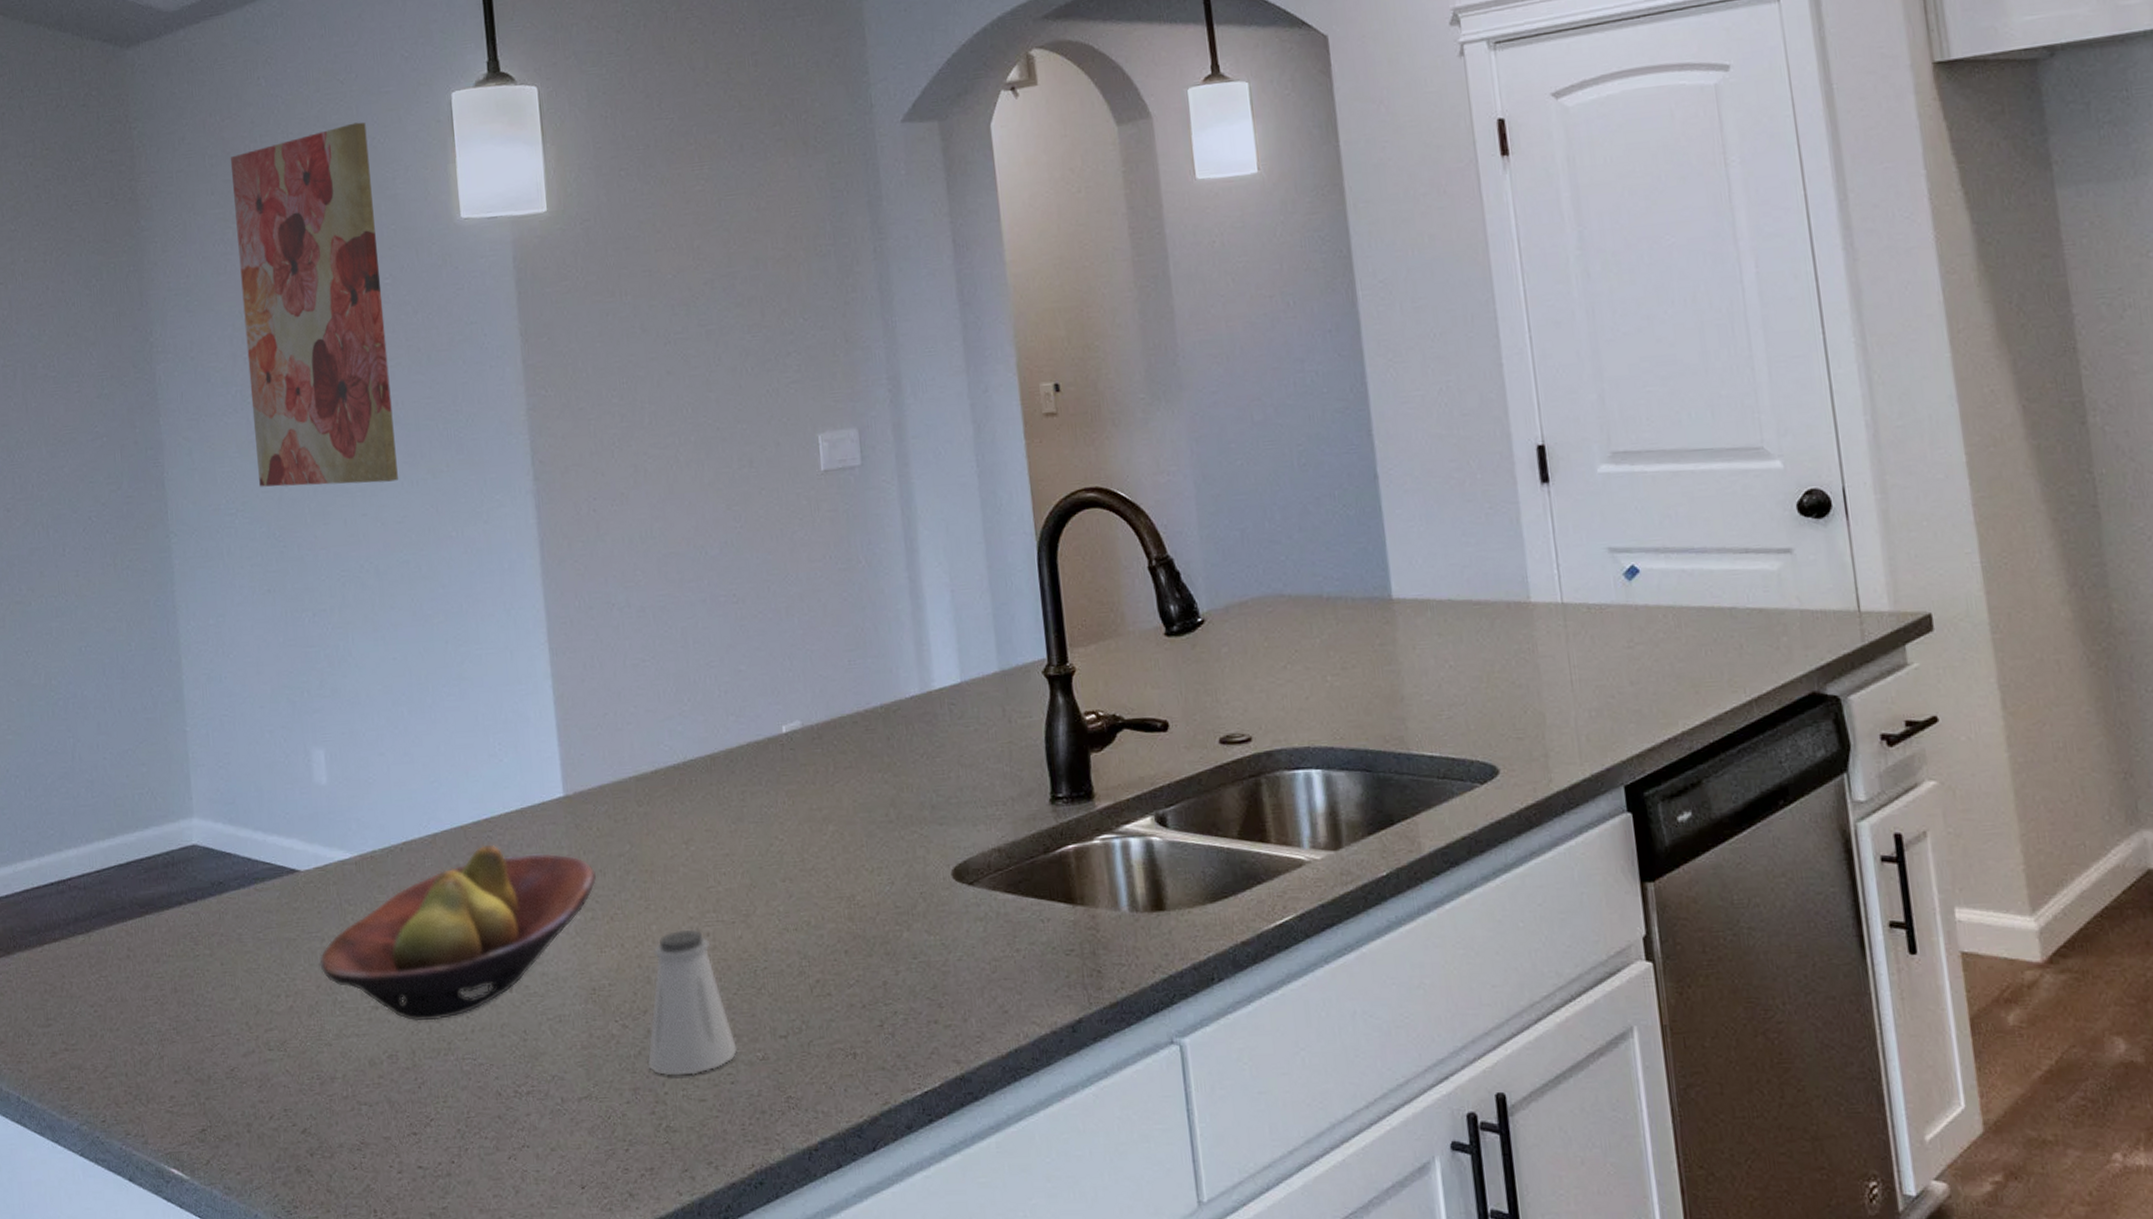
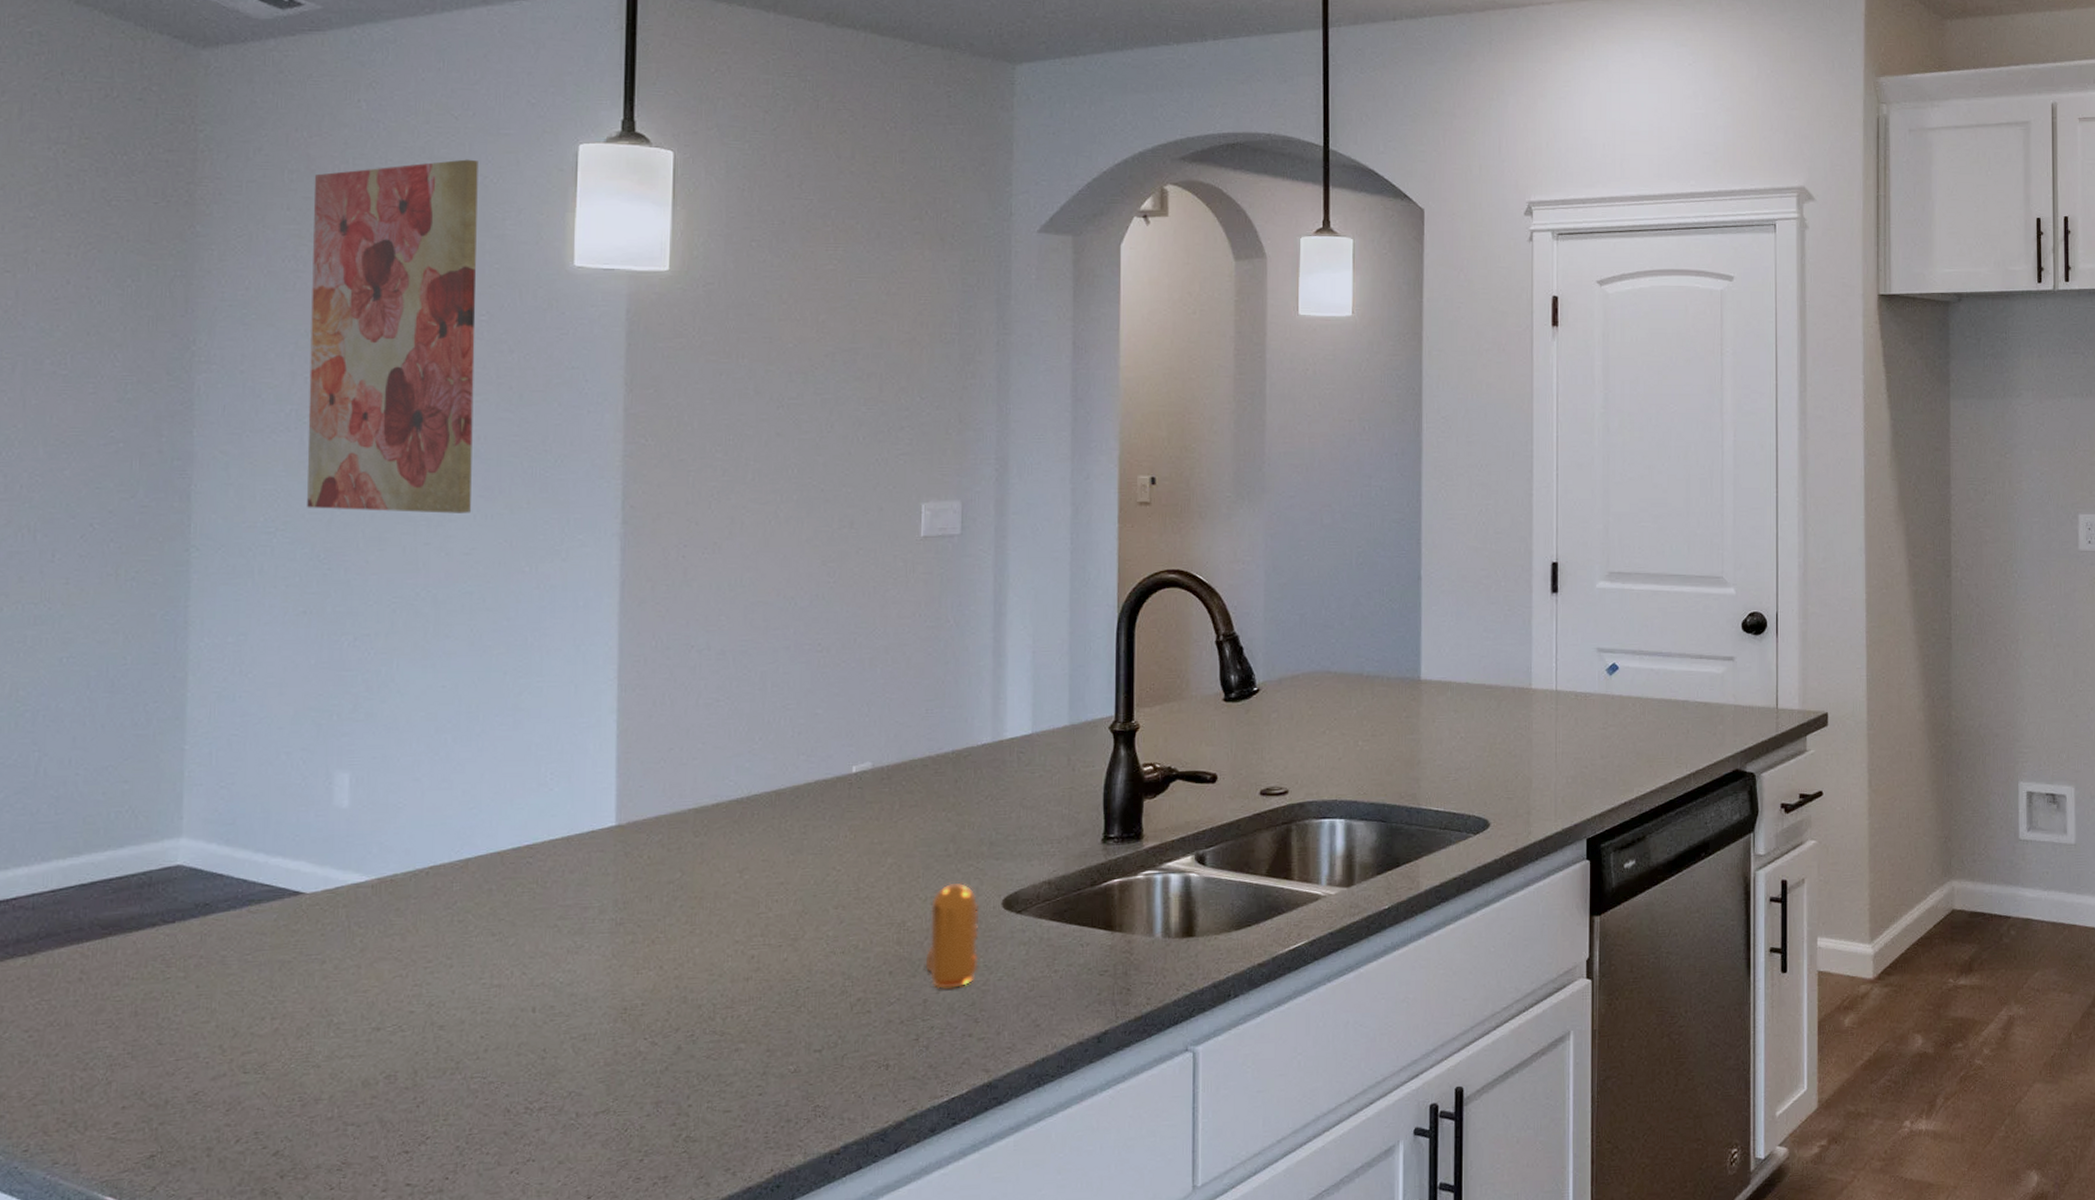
fruit bowl: present [319,844,597,1022] -> none [316,870,642,1042]
saltshaker: present [647,930,738,1076] -> none [673,953,770,1089]
pepper shaker: none [879,851,936,970] -> present [925,882,979,989]

